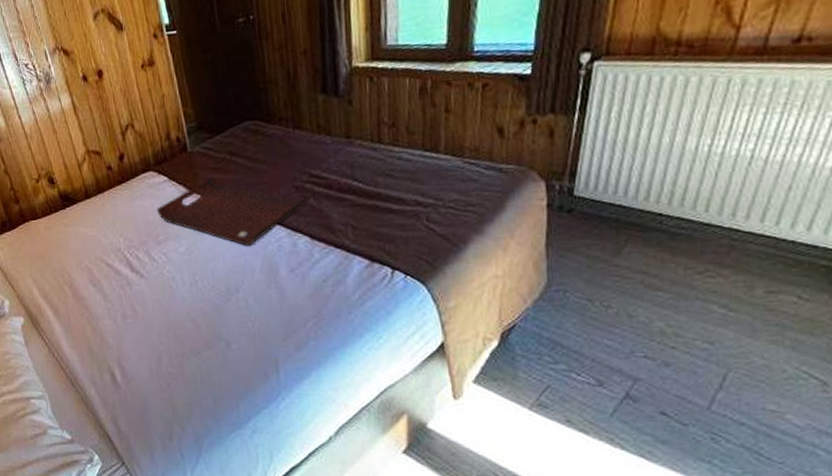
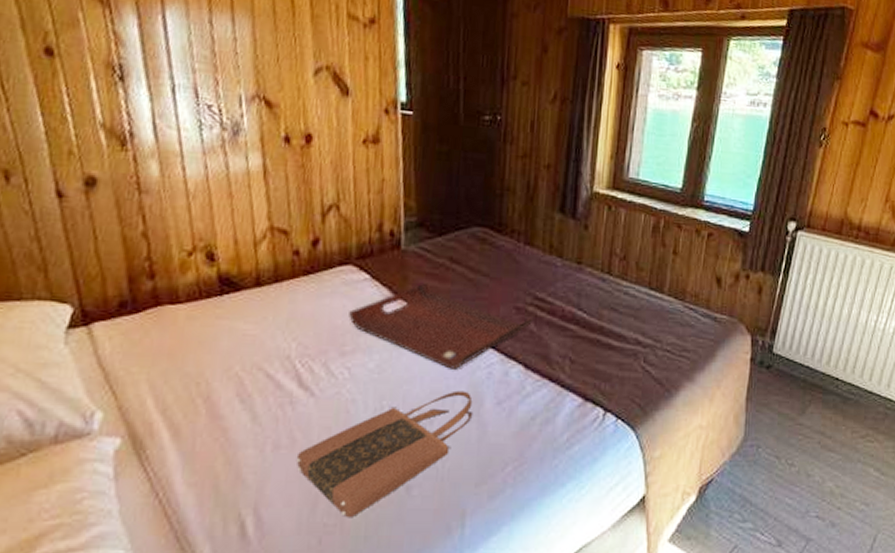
tote bag: none [140,263,270,368] -> present [296,390,473,518]

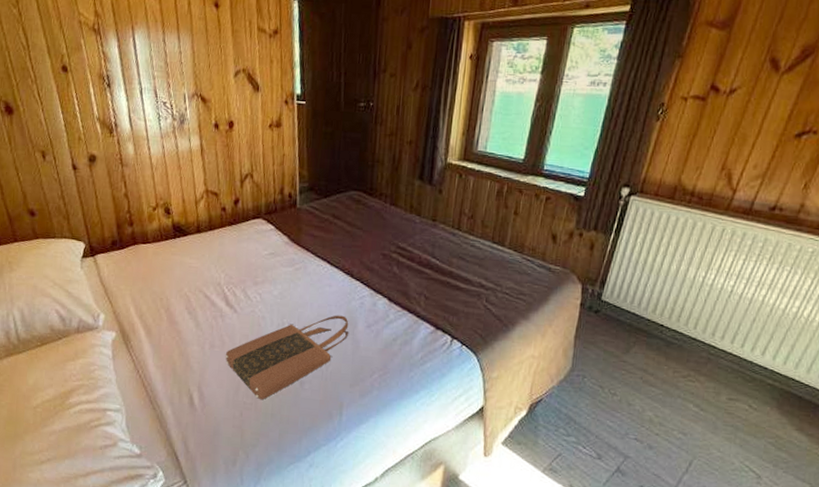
serving tray: present [349,283,532,369] -> none [260,233,396,299]

